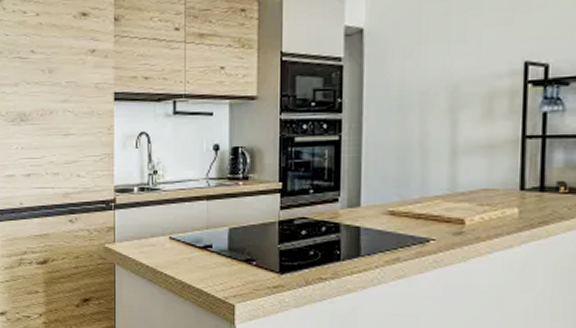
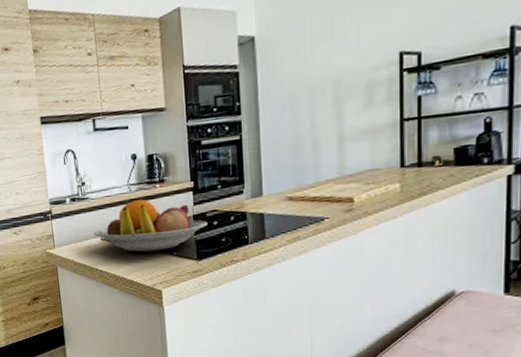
fruit bowl: none [162,196,294,258] -> present [94,199,208,252]

